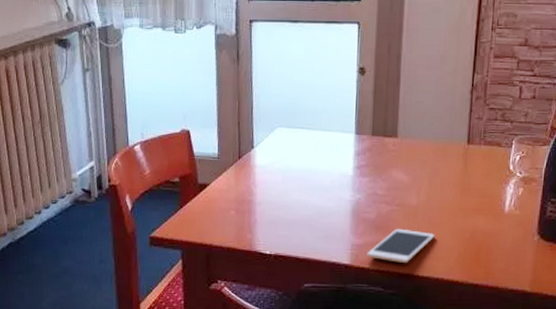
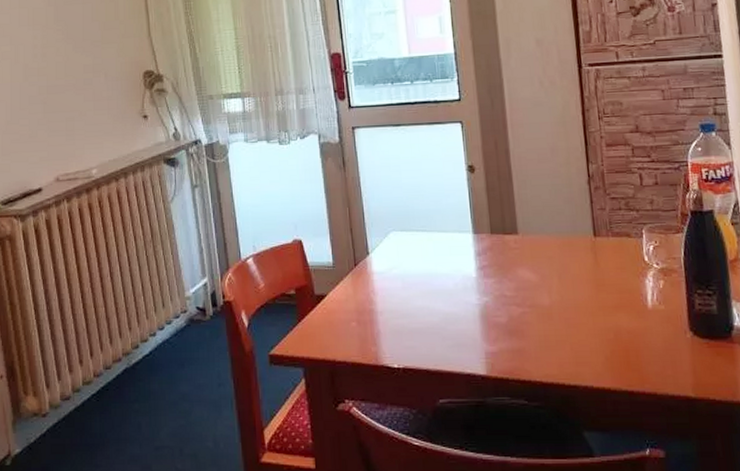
cell phone: present [367,228,435,263] -> none [503,332,576,371]

